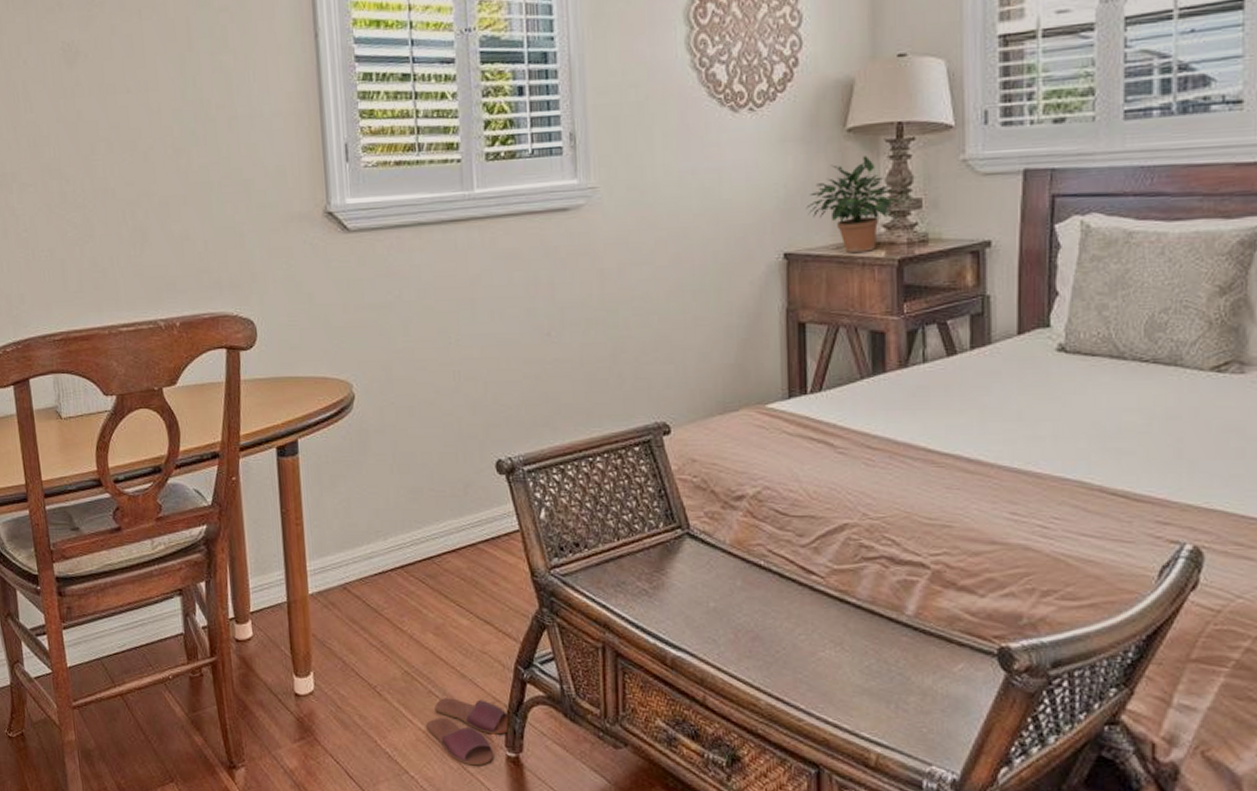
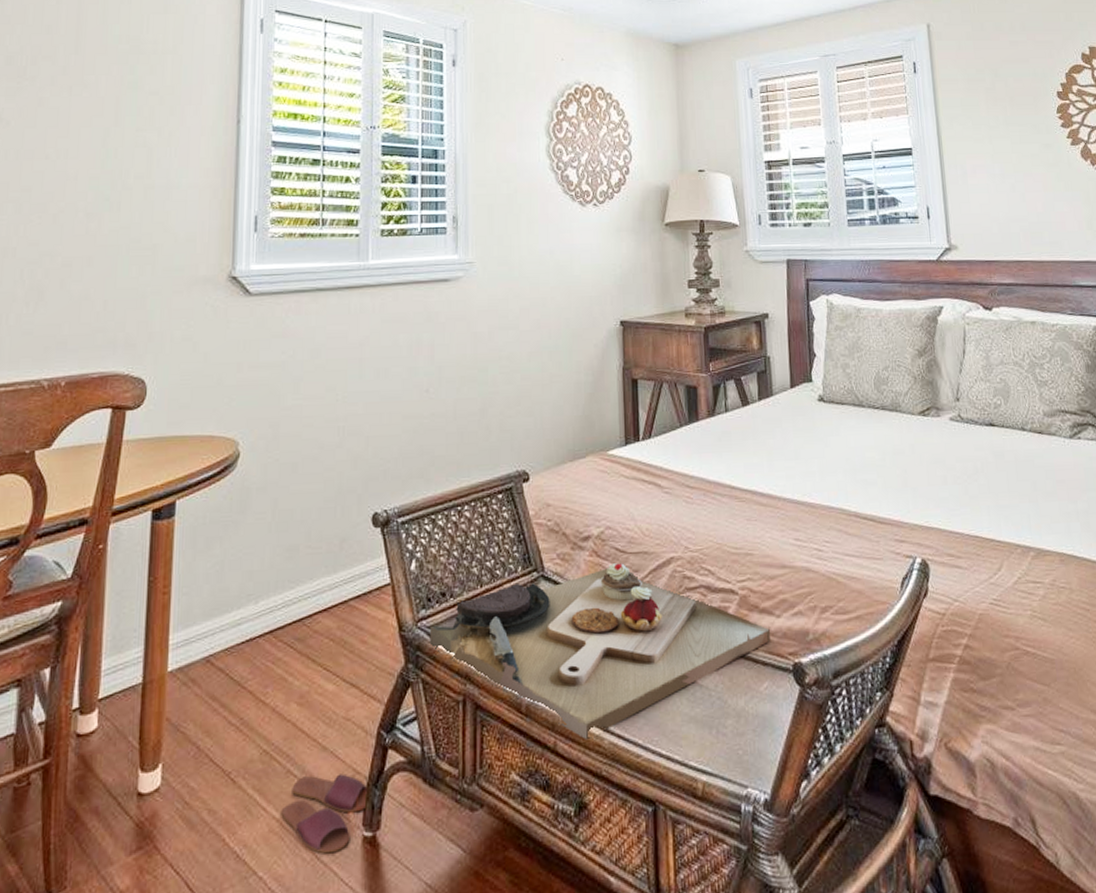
decorative tray: none [563,526,971,699] -> present [429,563,771,740]
potted plant: present [806,155,901,254] -> none [636,245,705,322]

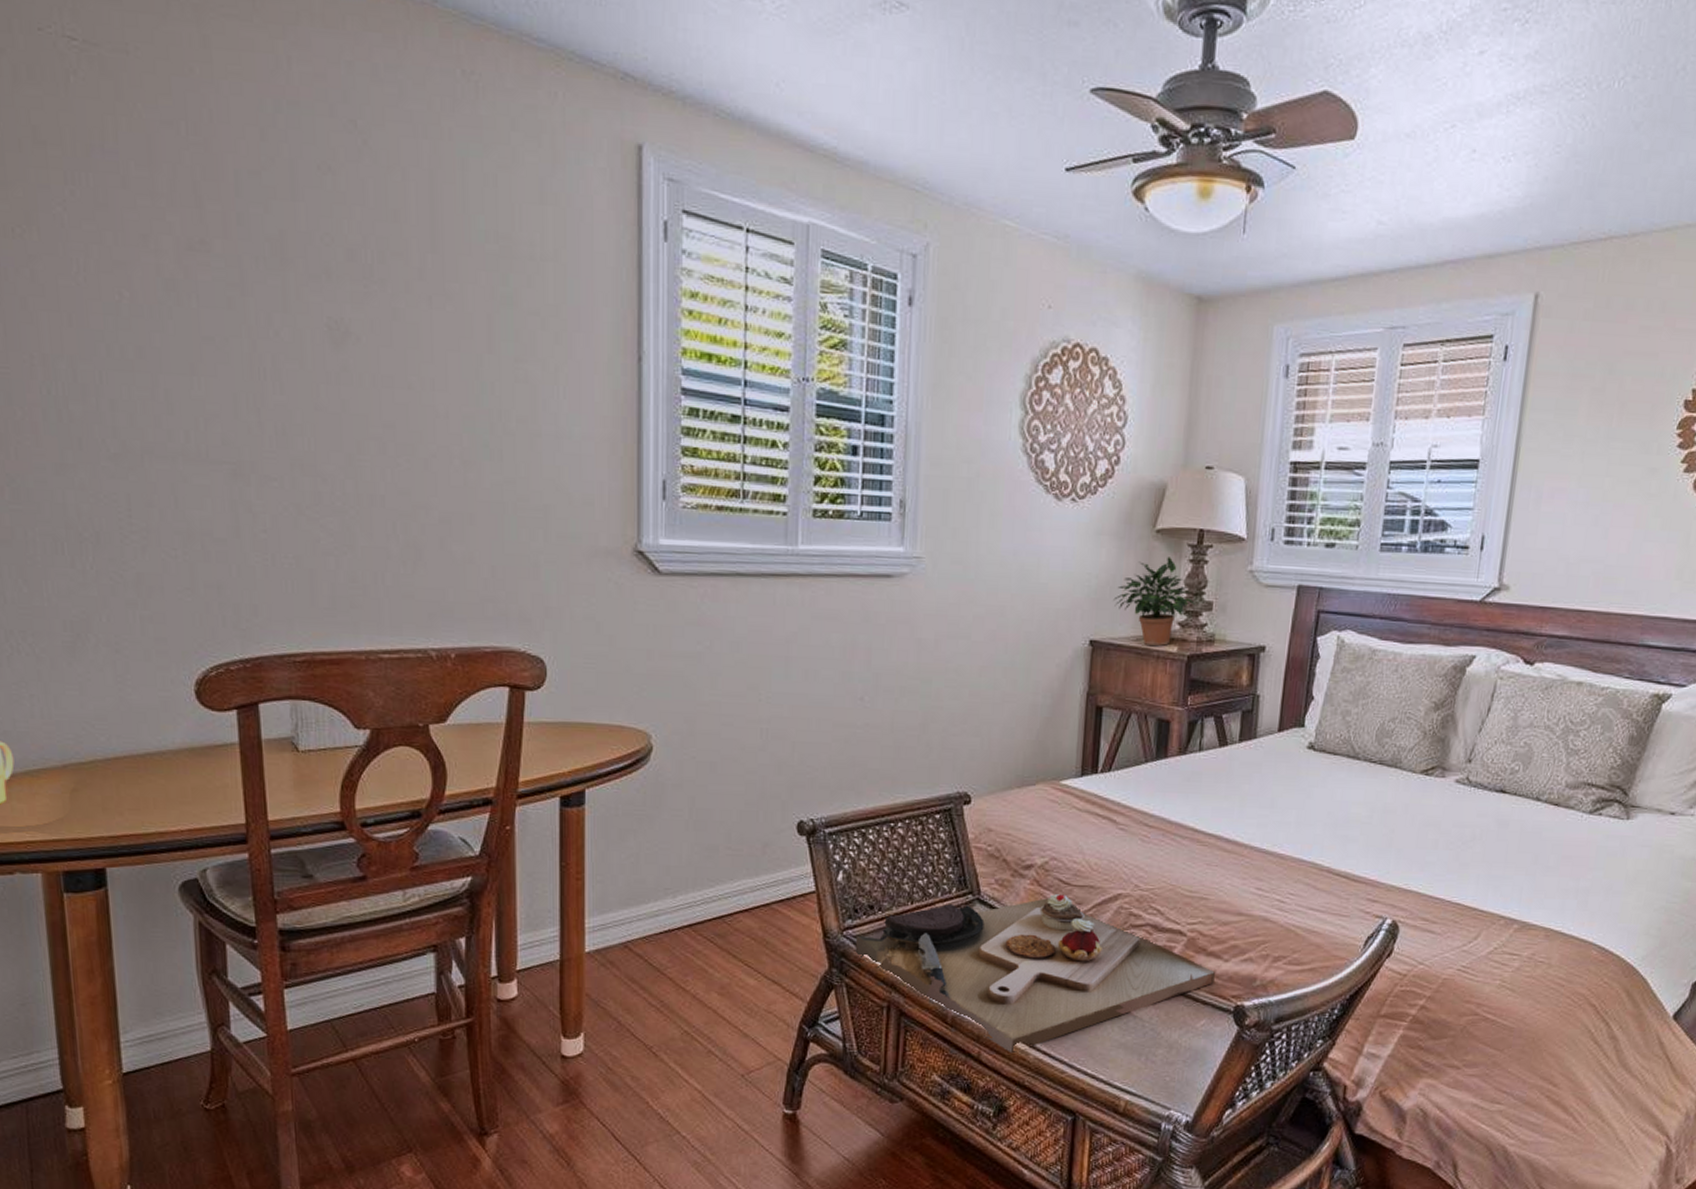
slippers: present [281,774,370,854] -> none [703,1057,791,1124]
potted plant: none [636,245,705,322] -> present [1113,557,1195,647]

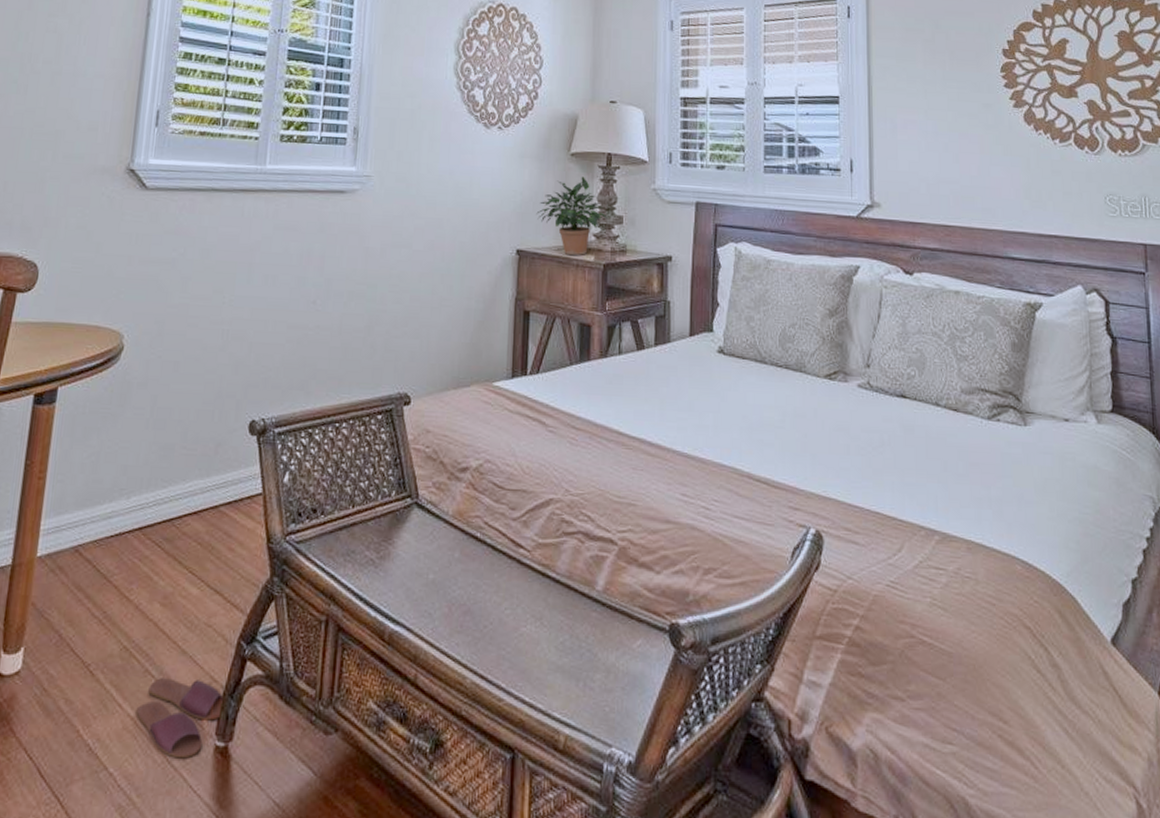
slippers: none [703,1057,791,1124] -> present [136,678,226,759]
decorative tray: present [855,894,1217,1054] -> none [297,498,649,677]

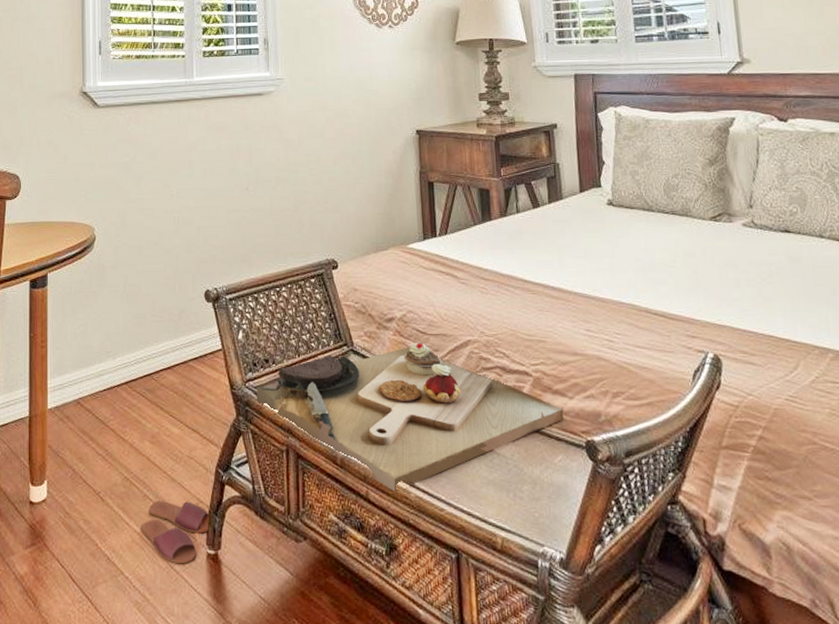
decorative tray: none [297,498,649,677] -> present [256,343,564,492]
potted plant: present [536,176,608,256] -> none [430,61,495,131]

